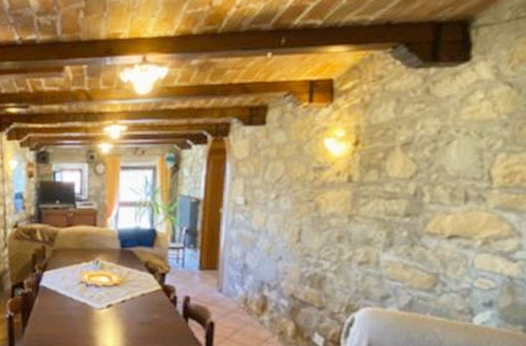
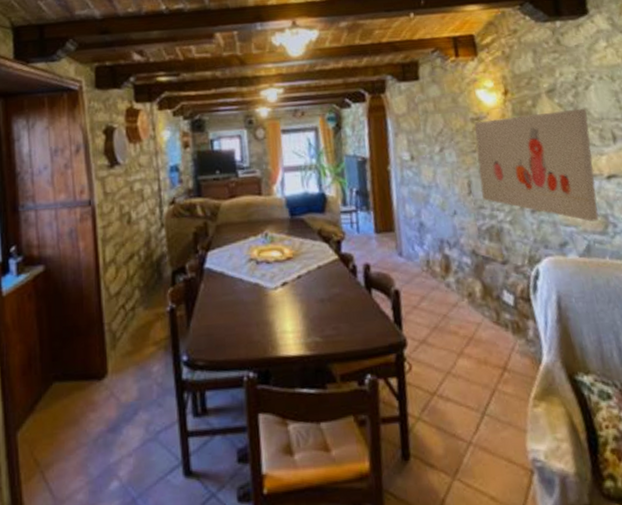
wall art: none [310,164,443,280] -> present [474,108,599,223]

